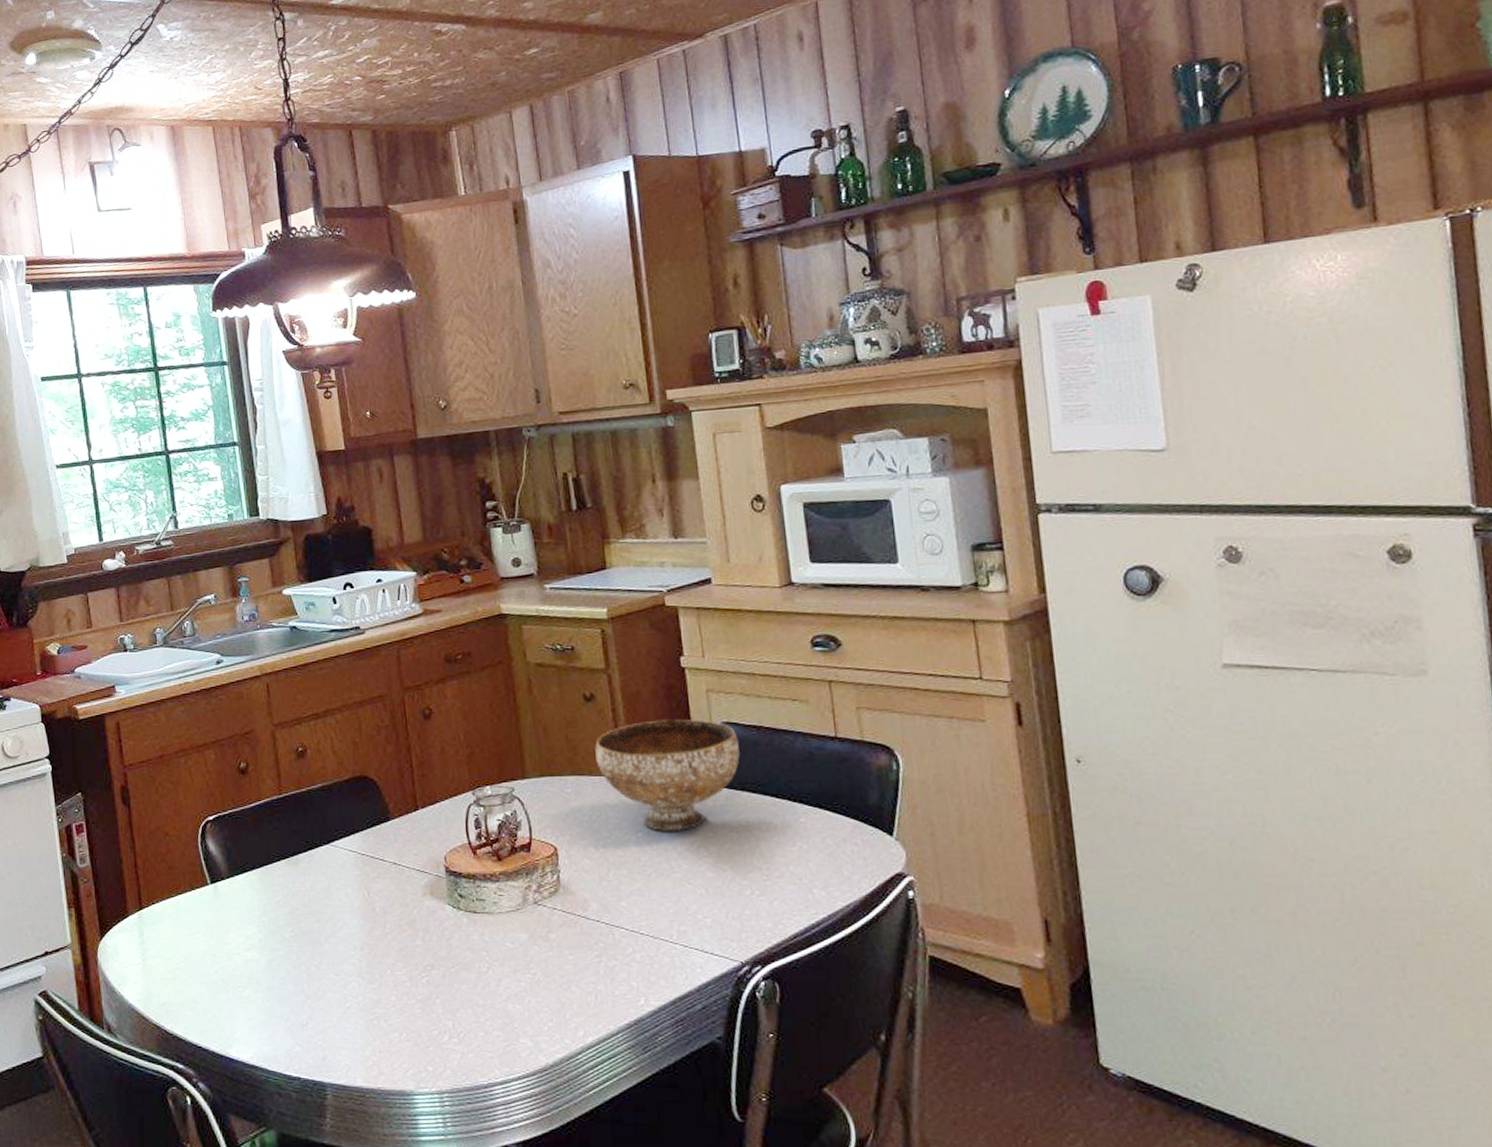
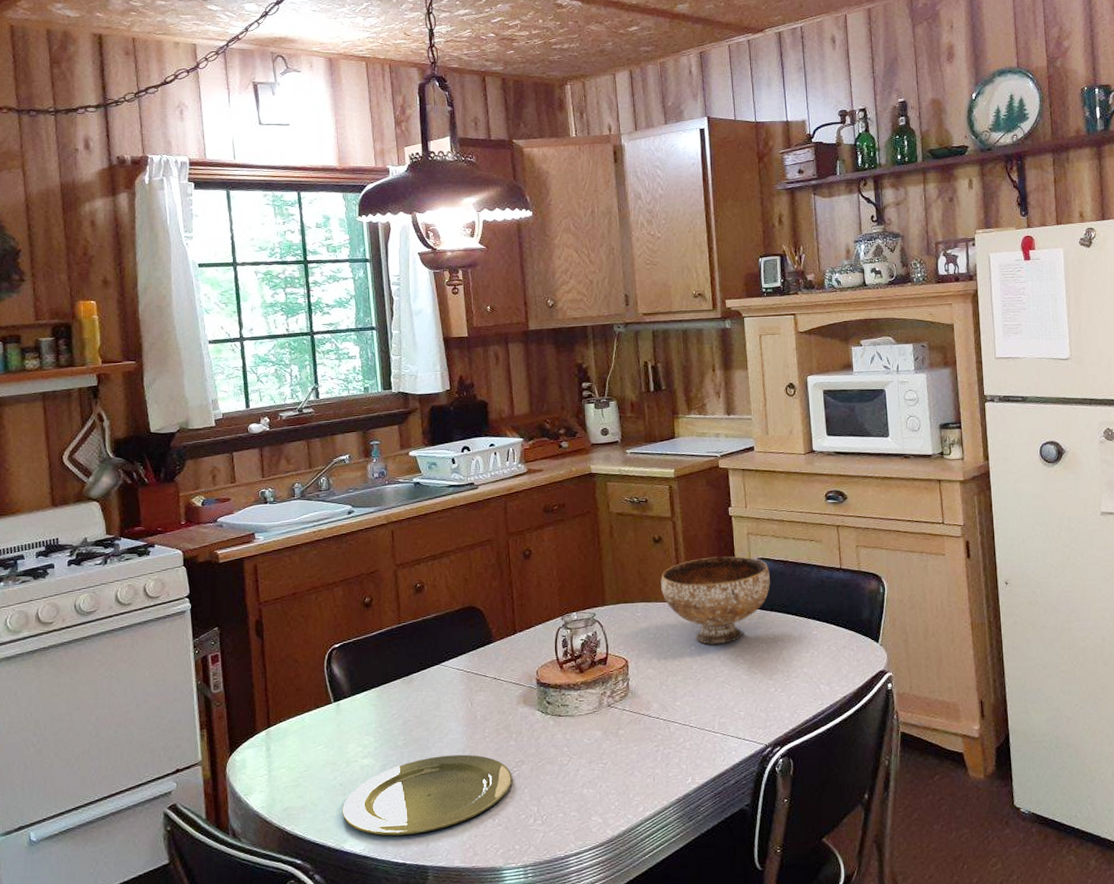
plate: none [225,953,421,1044] -> present [342,754,513,836]

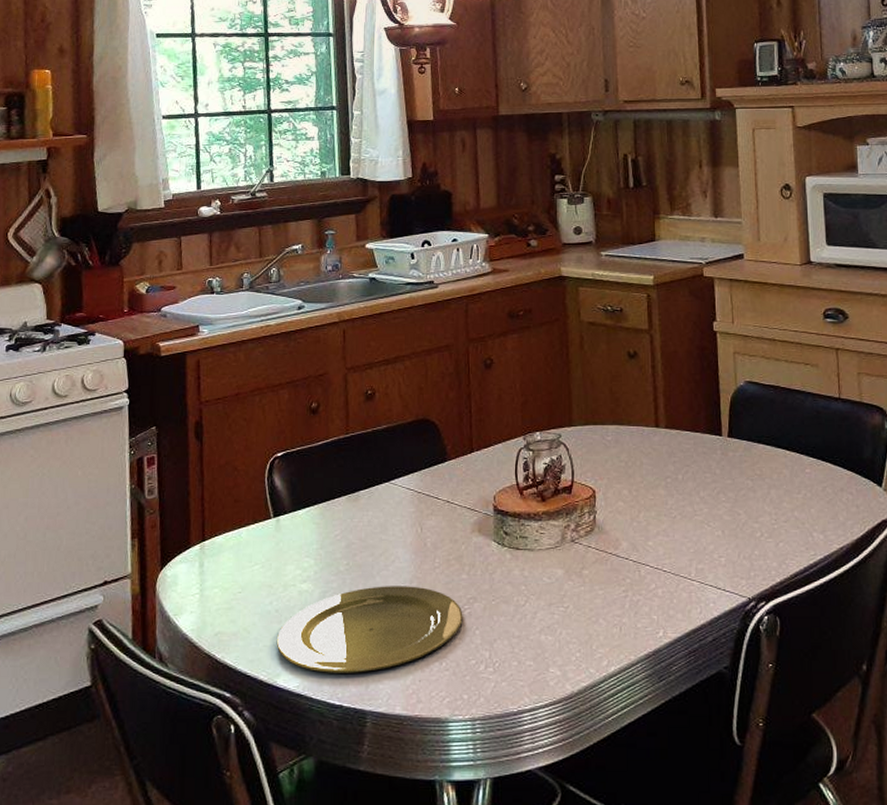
bowl: present [661,556,770,644] -> none [635,377,758,477]

